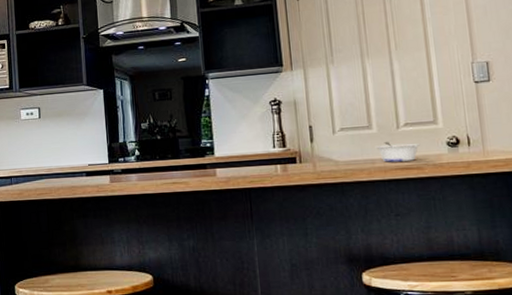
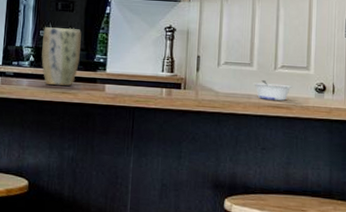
plant pot: none [144,116,186,176] -> present [41,27,81,86]

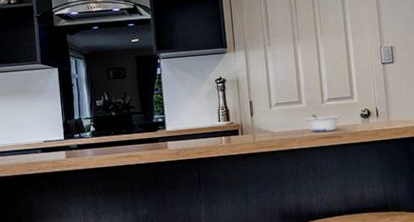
plant pot: present [41,27,81,86] -> none [99,93,139,151]

